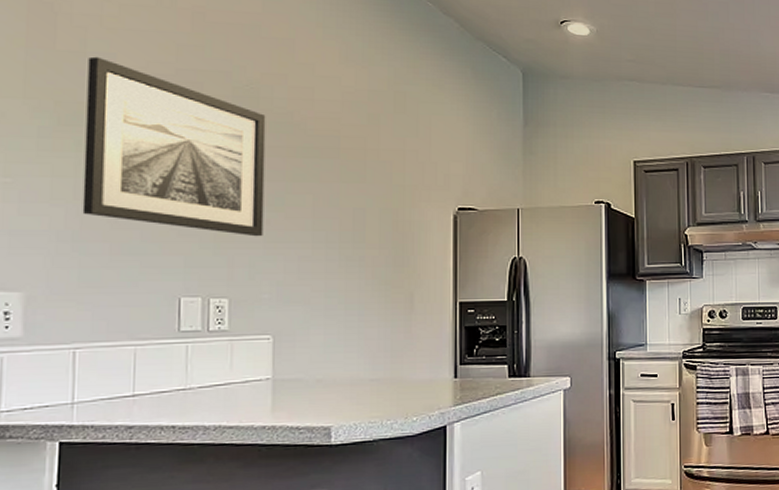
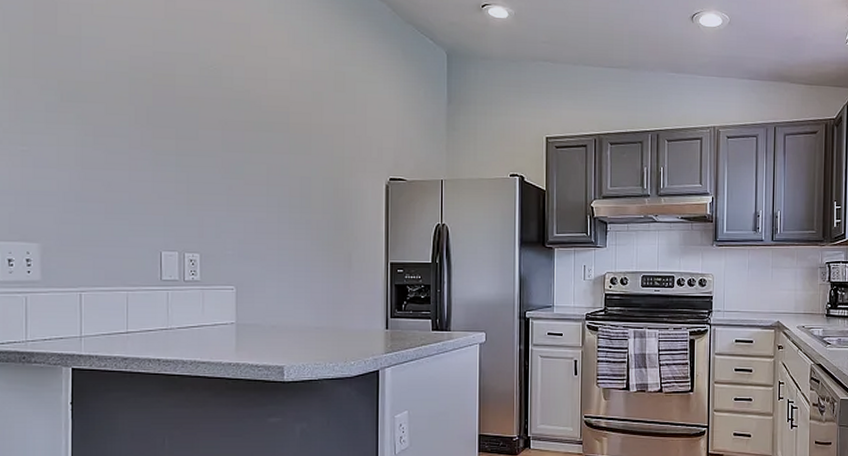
wall art: present [82,56,266,237] -> none [83,41,227,201]

